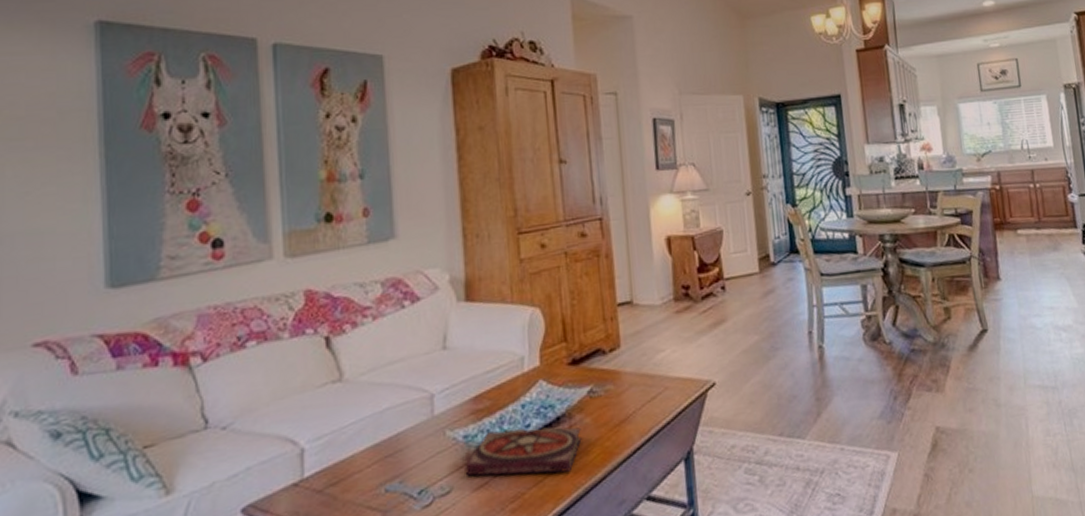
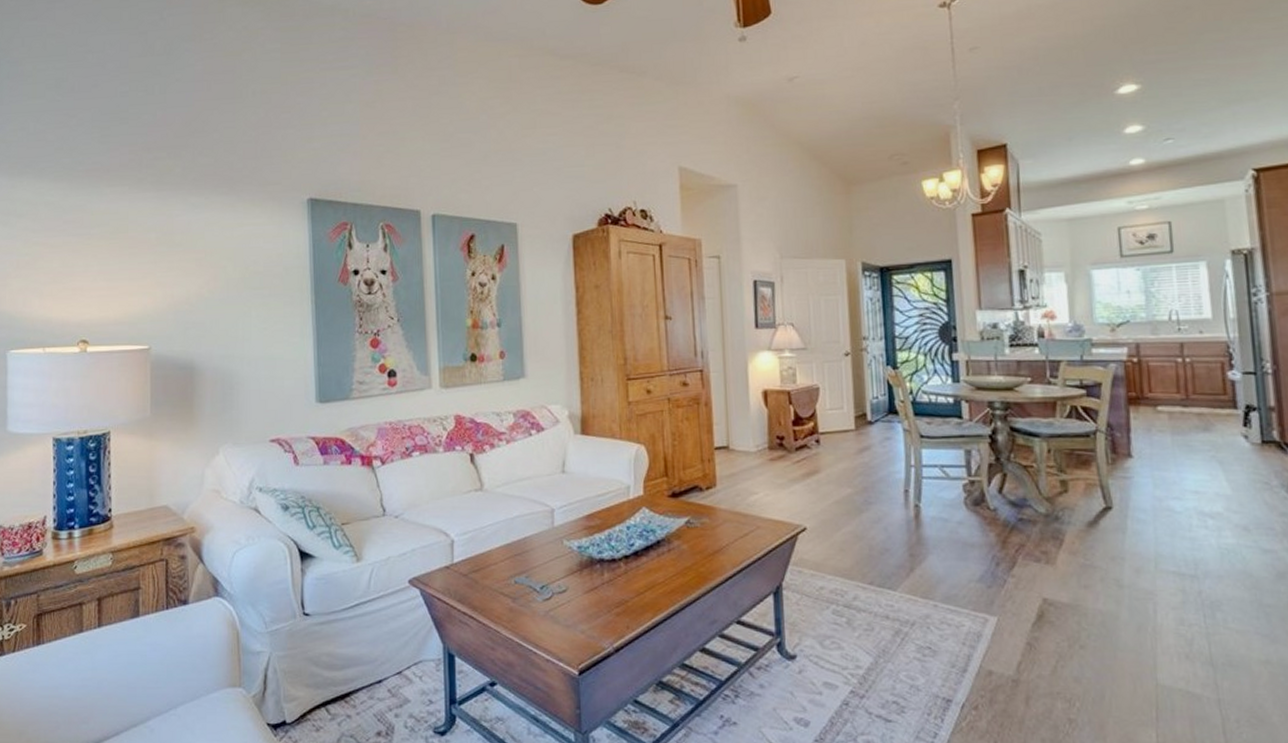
book: present [465,427,582,477] -> none [578,546,679,588]

